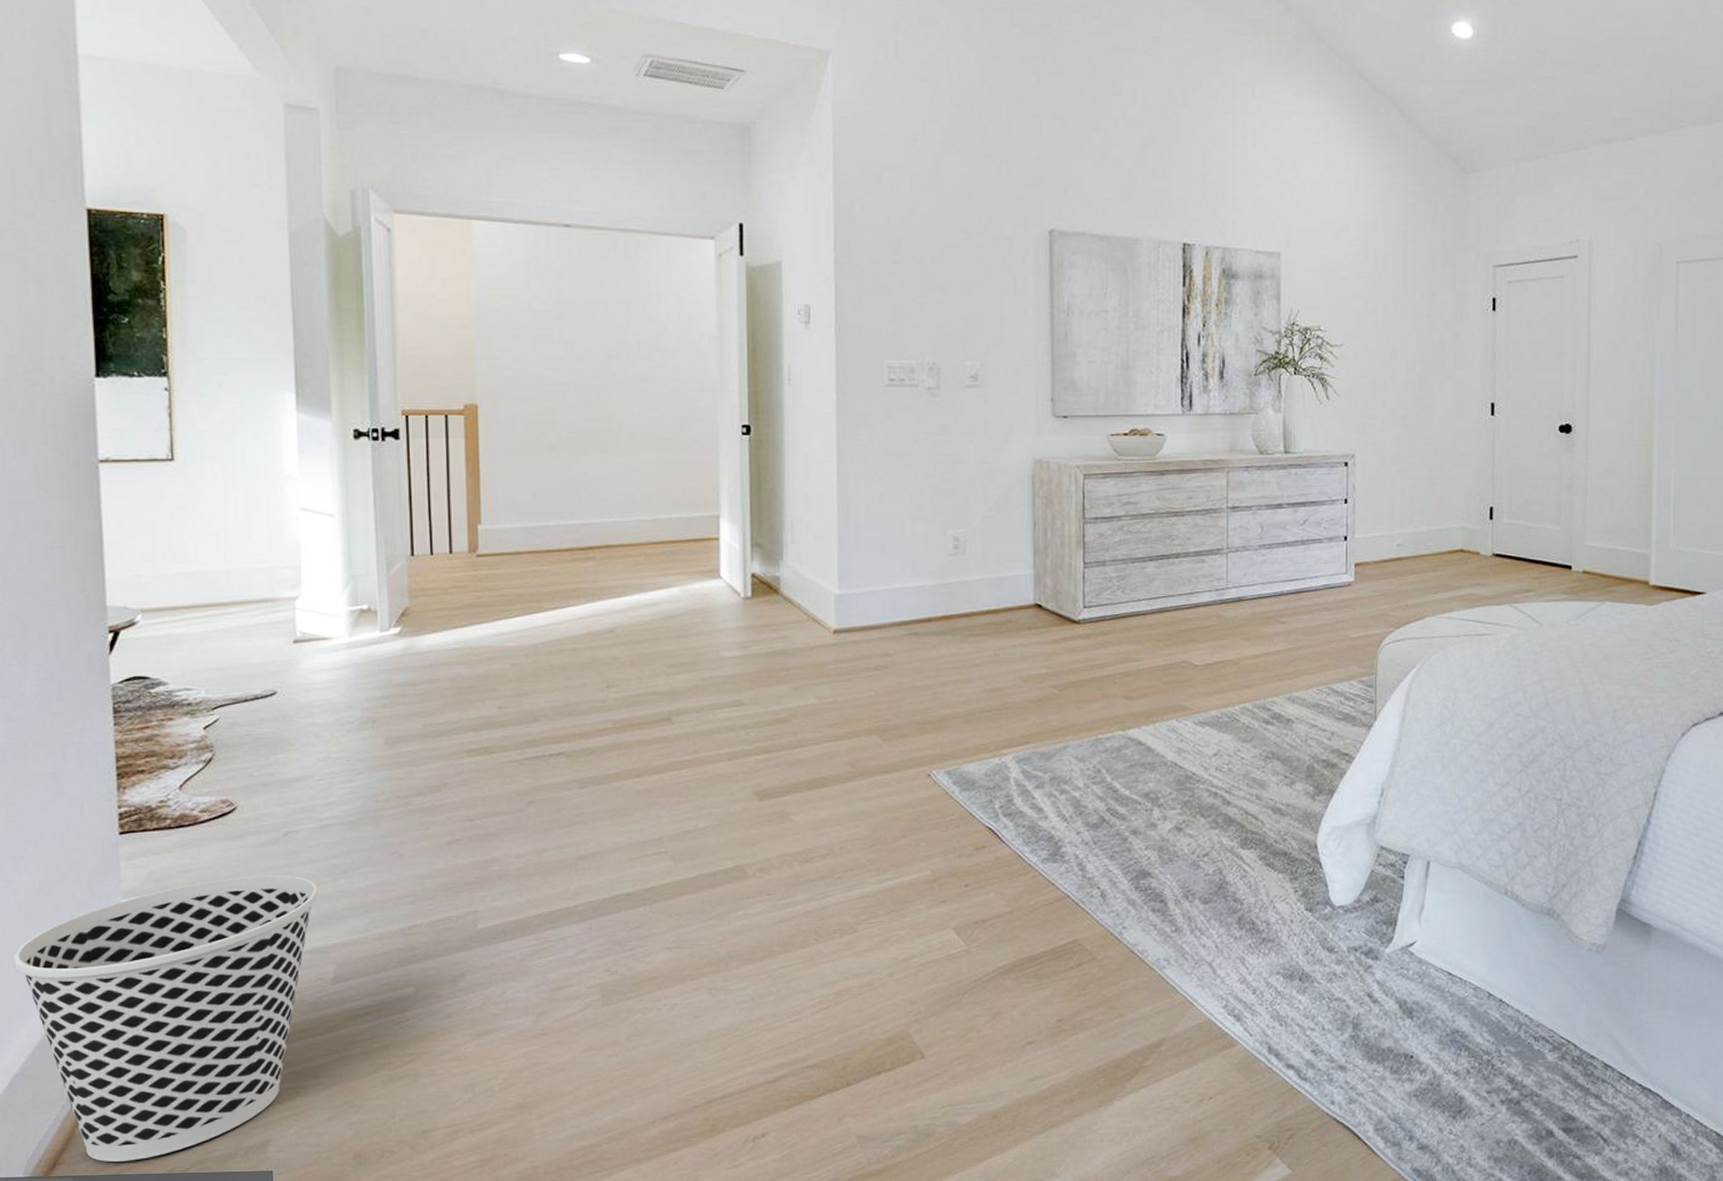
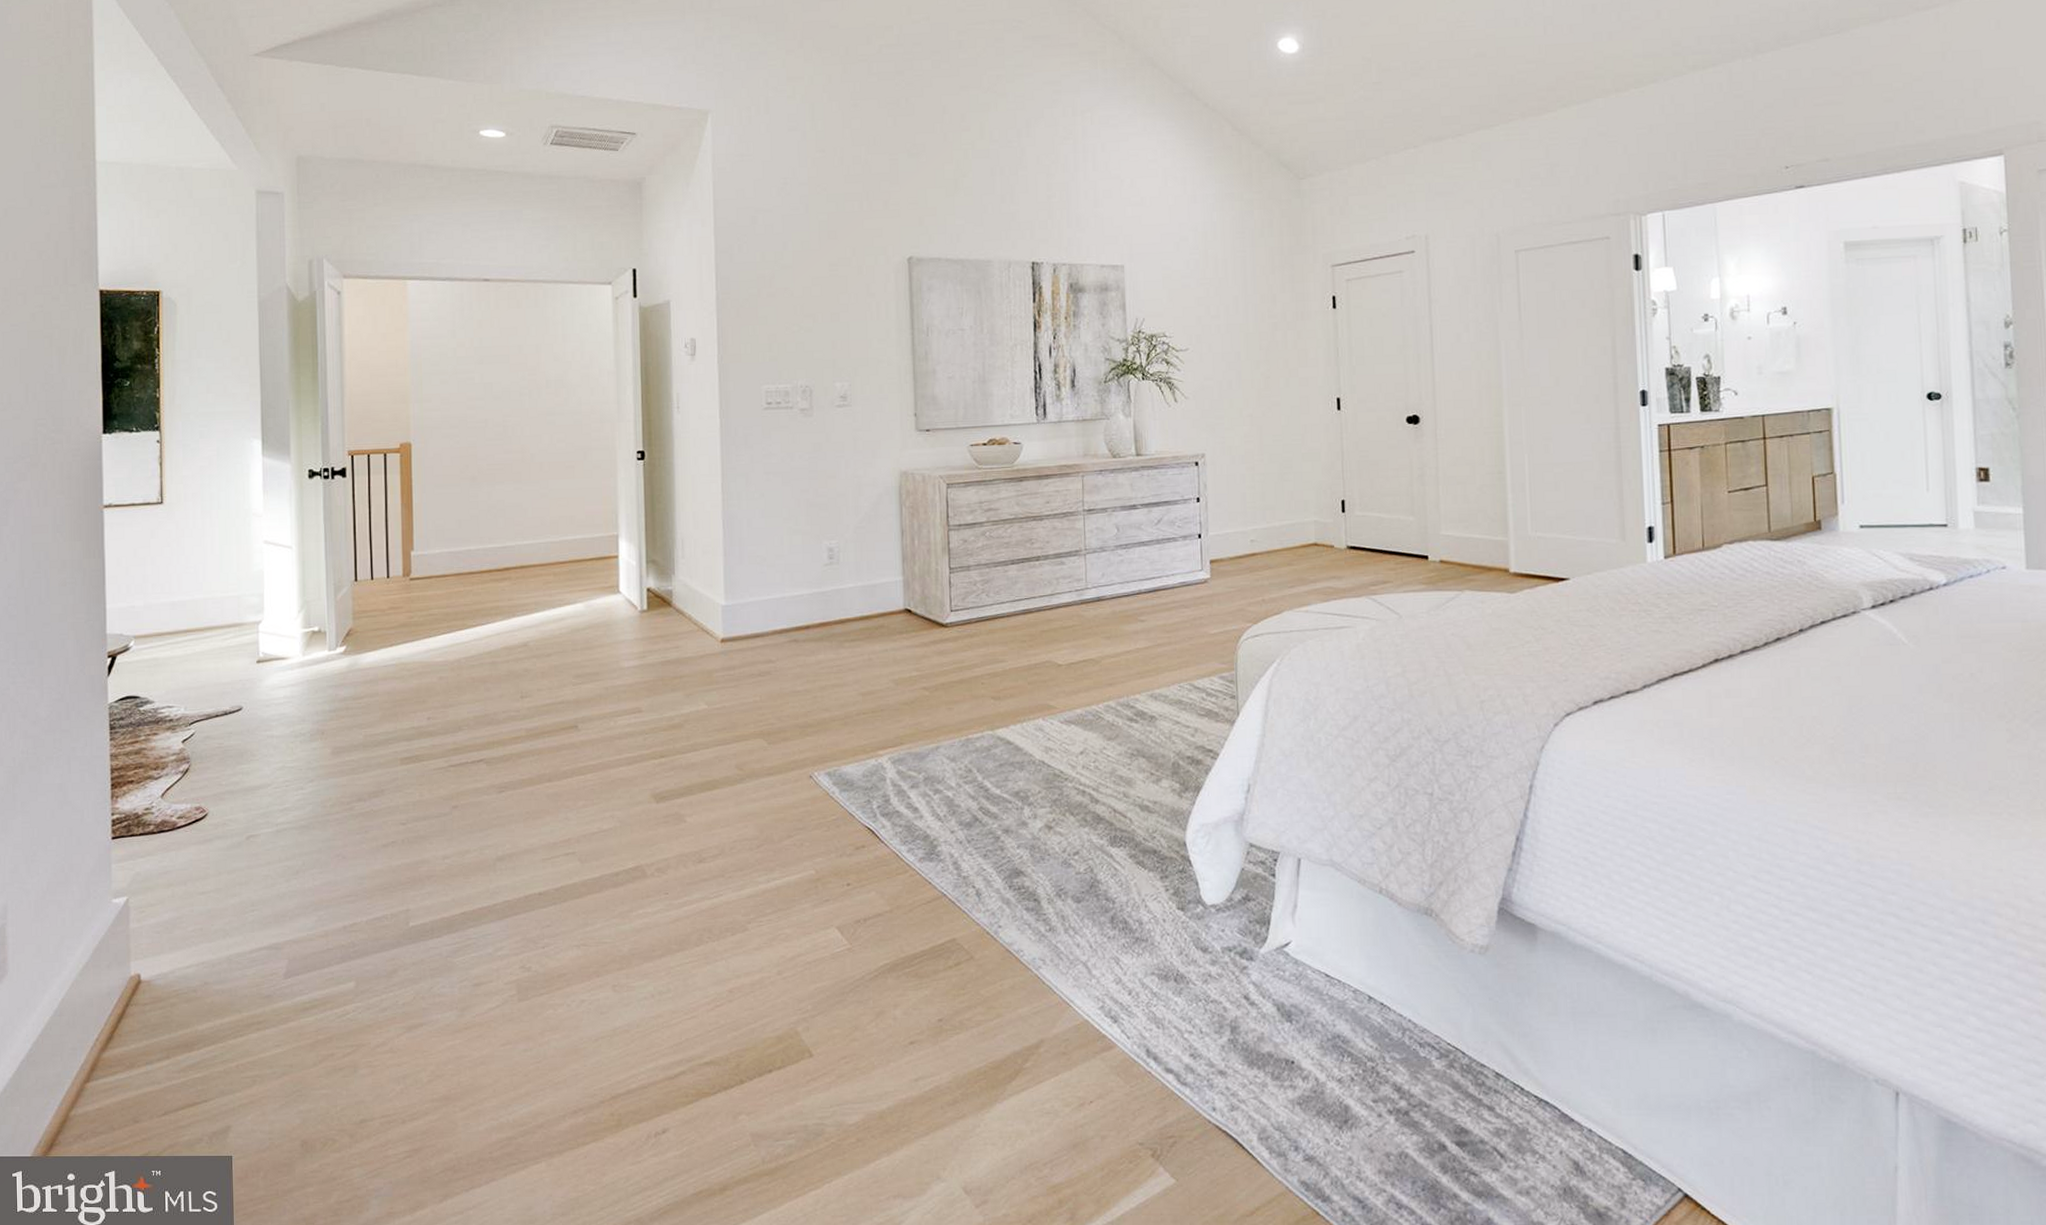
wastebasket: present [13,875,318,1162] -> none [24,876,274,1144]

